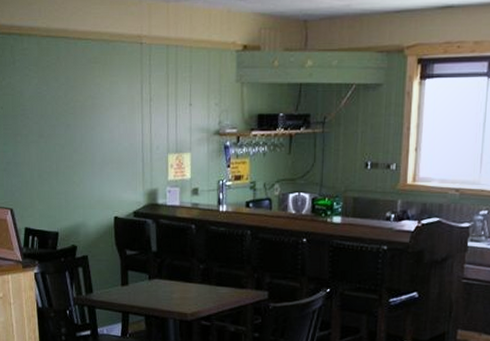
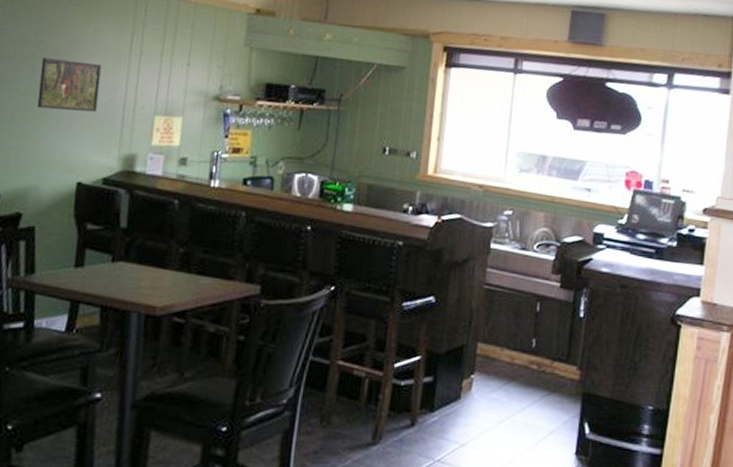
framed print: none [73,113,122,157] -> present [37,57,102,113]

